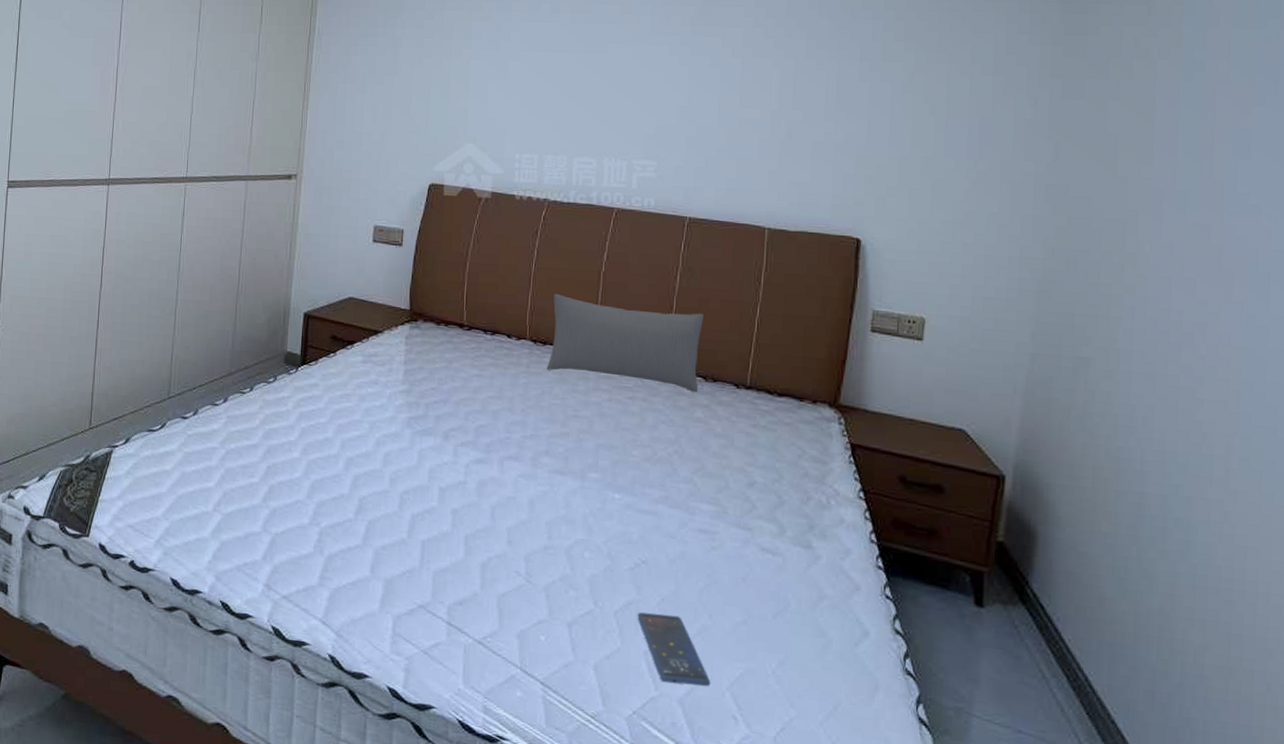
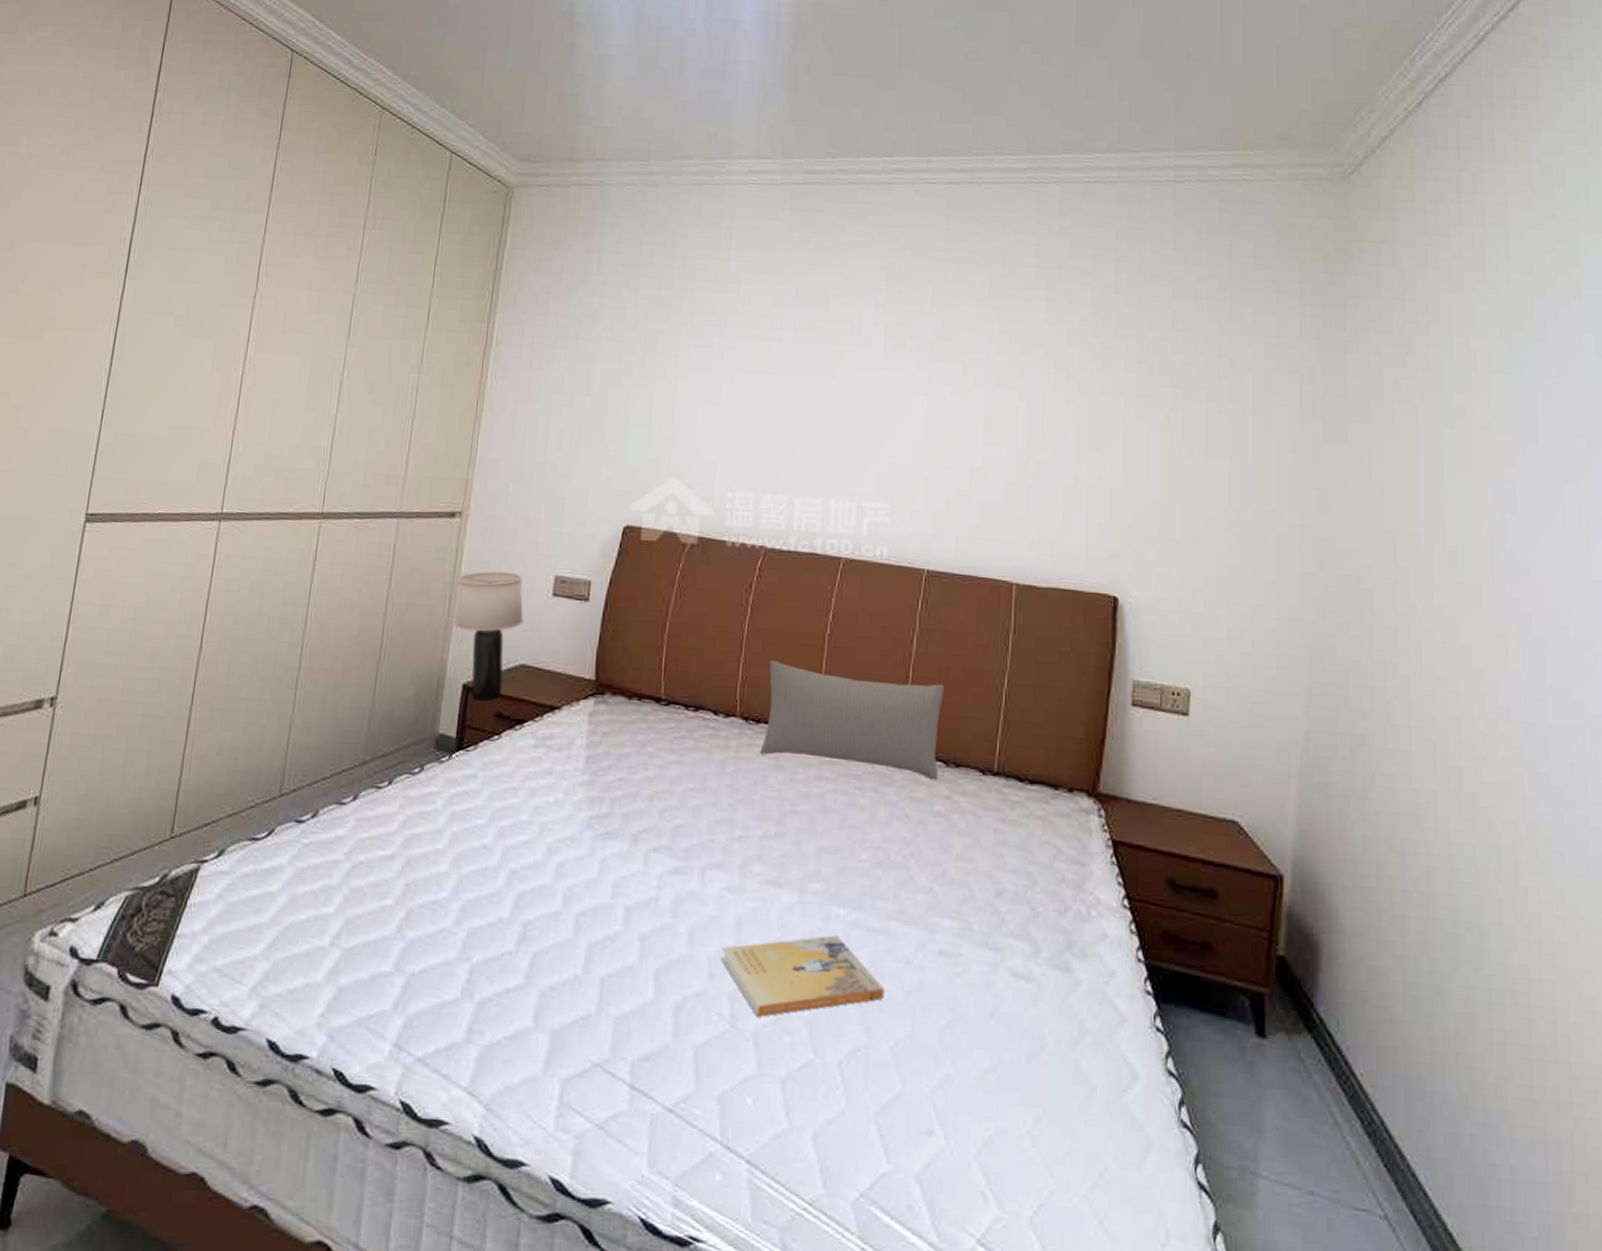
table lamp: none [294,222,350,326] -> present [453,571,524,701]
book: none [517,514,653,575] -> present [721,935,885,1017]
smartphone: present [637,612,711,686] -> none [866,1061,955,1155]

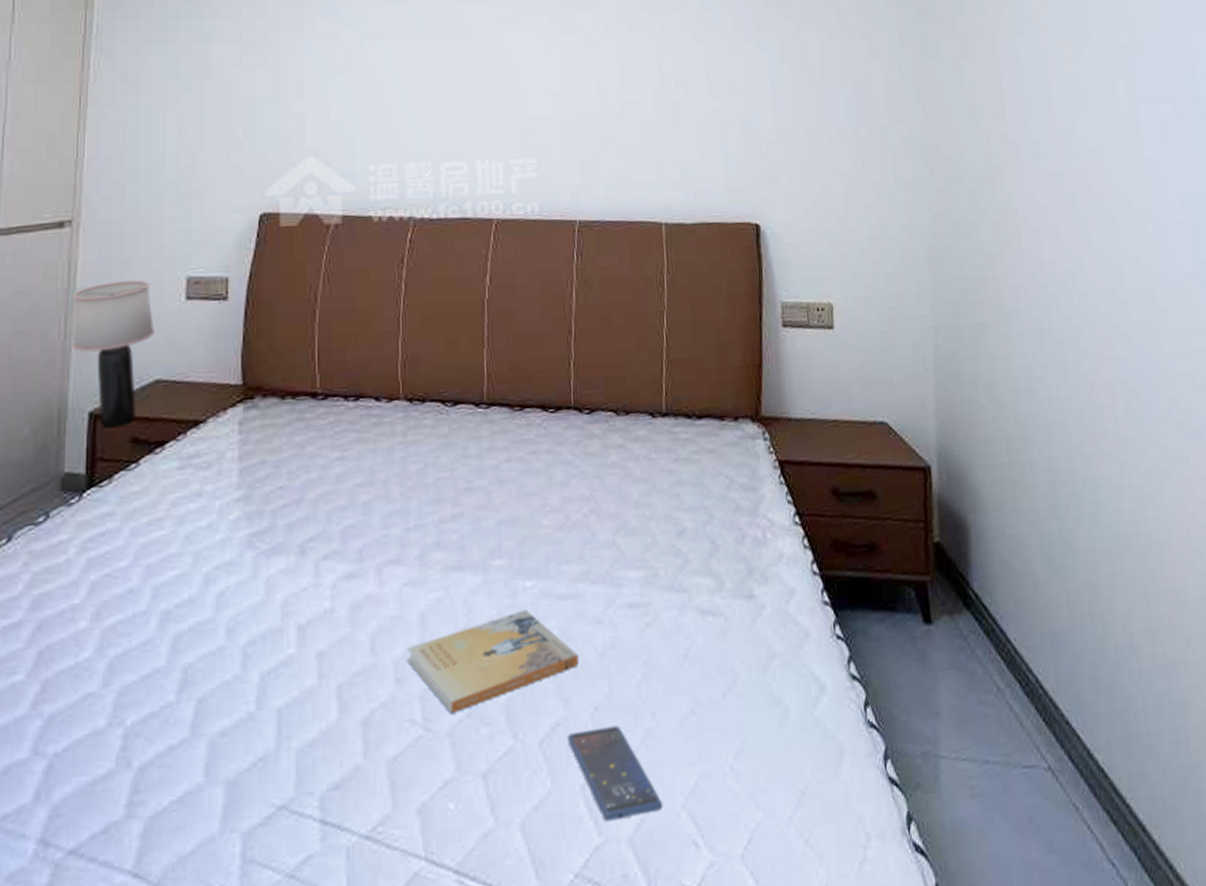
pillow: present [760,661,944,781] -> none [428,333,609,435]
smartphone: none [866,1061,955,1155] -> present [567,725,663,821]

